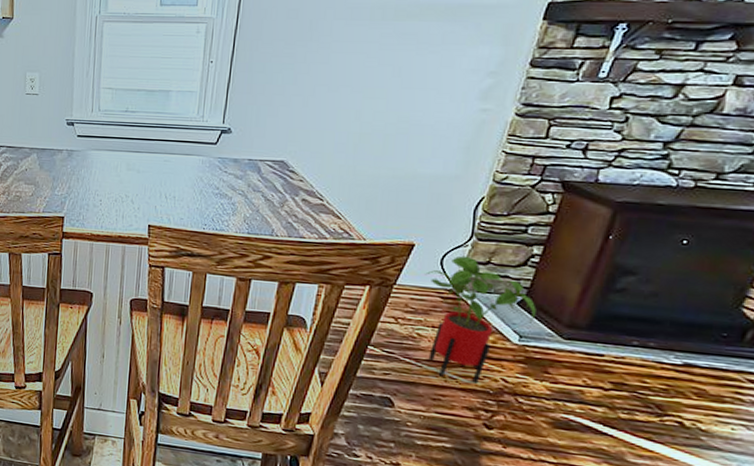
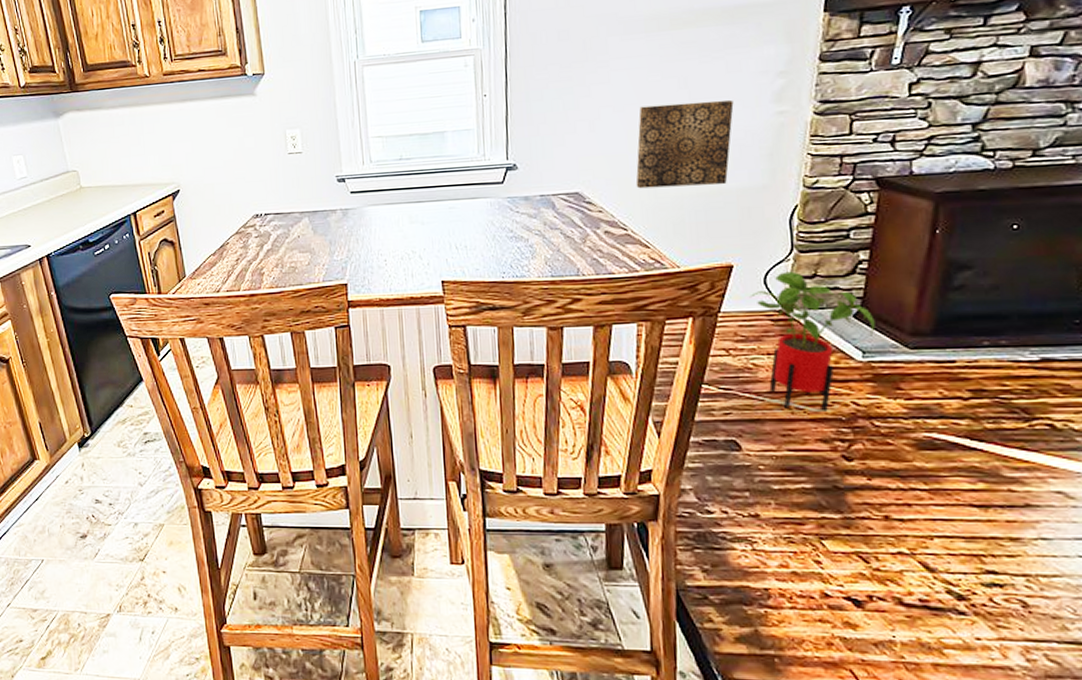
wall art: none [337,89,442,171] -> present [635,99,734,189]

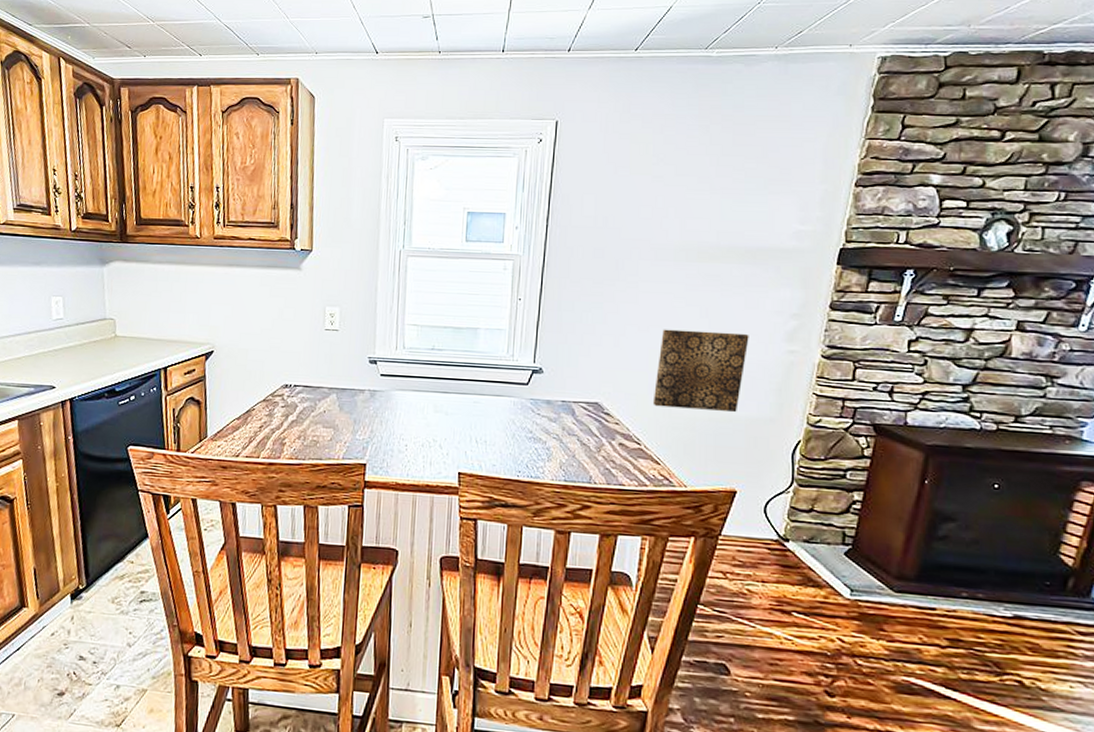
house plant: present [750,271,875,411] -> none [750,503,864,645]

